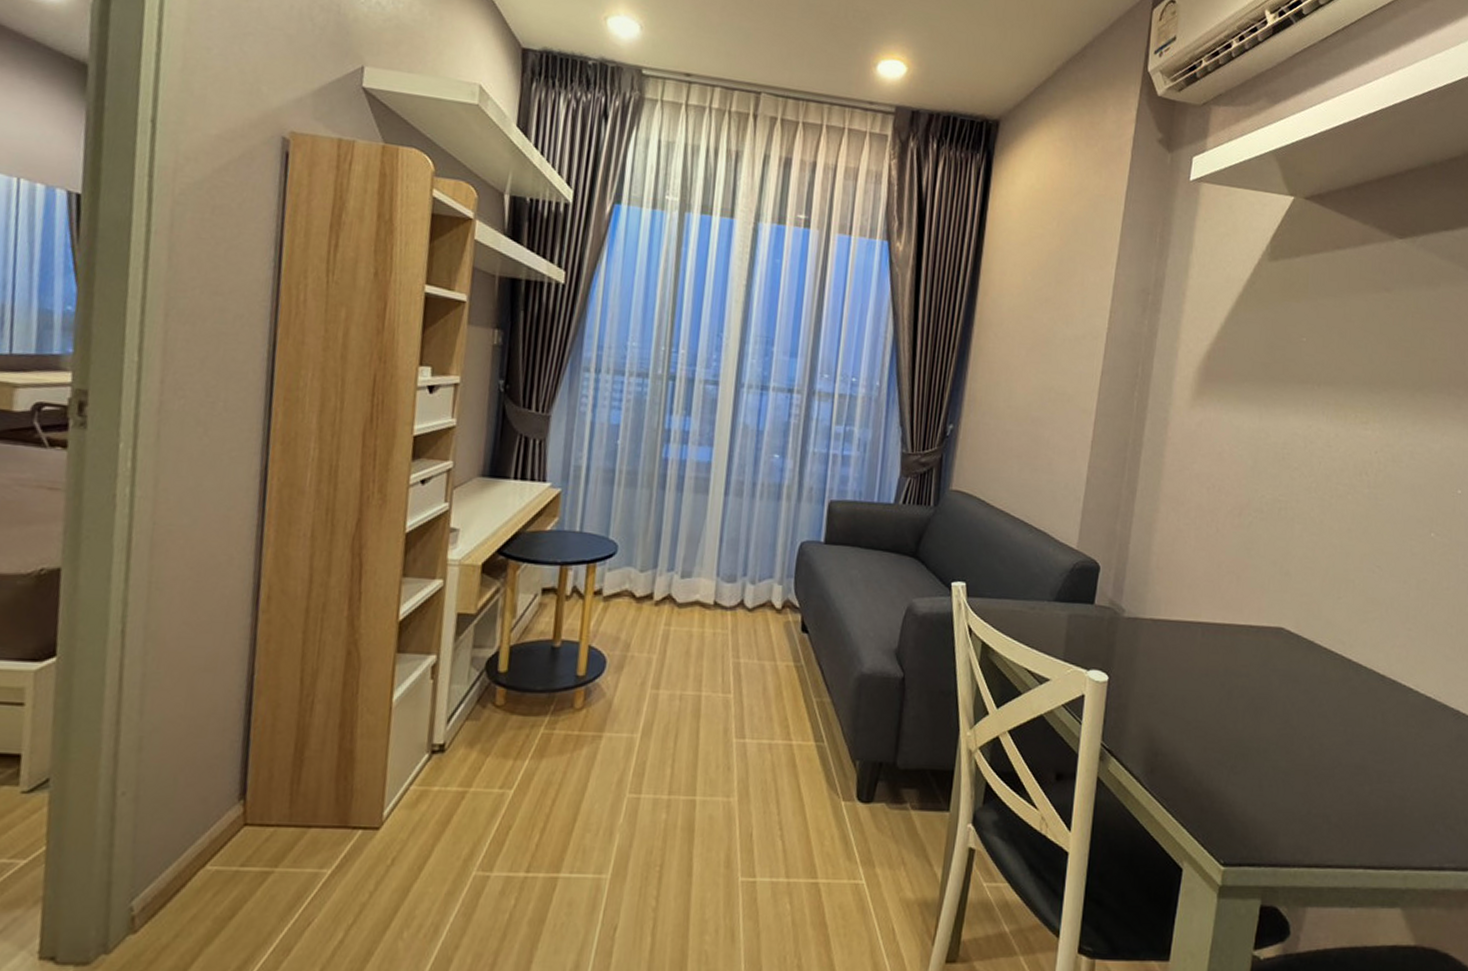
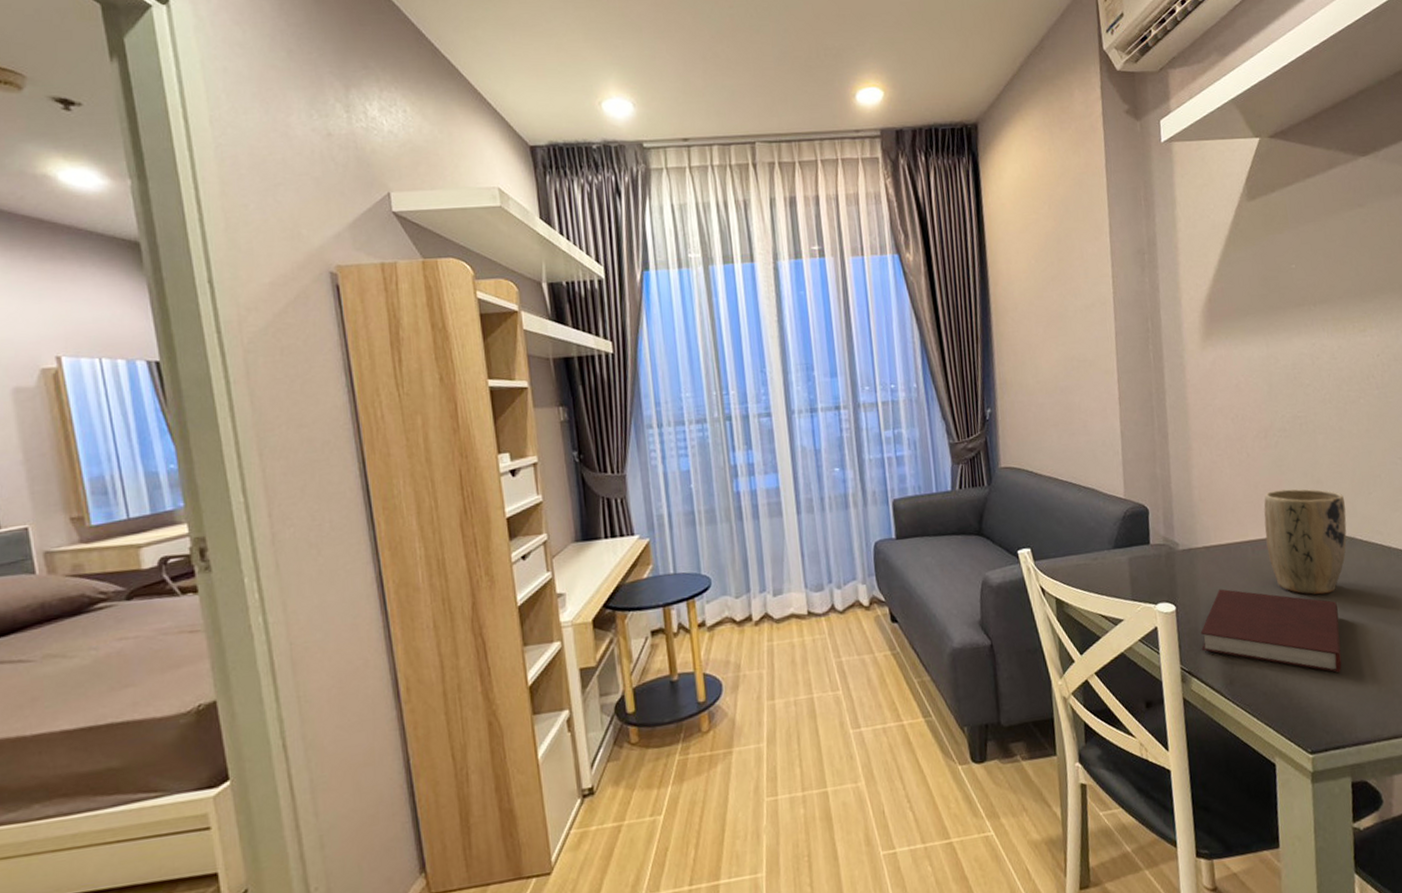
notebook: none [1127,668,1282,783] -> present [1200,589,1342,673]
plant pot: none [1218,574,1311,696] -> present [1264,489,1347,595]

